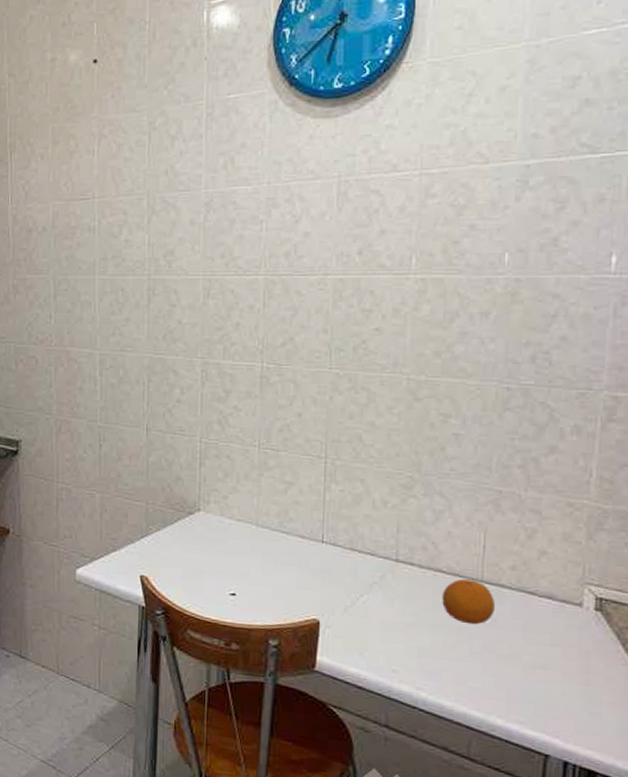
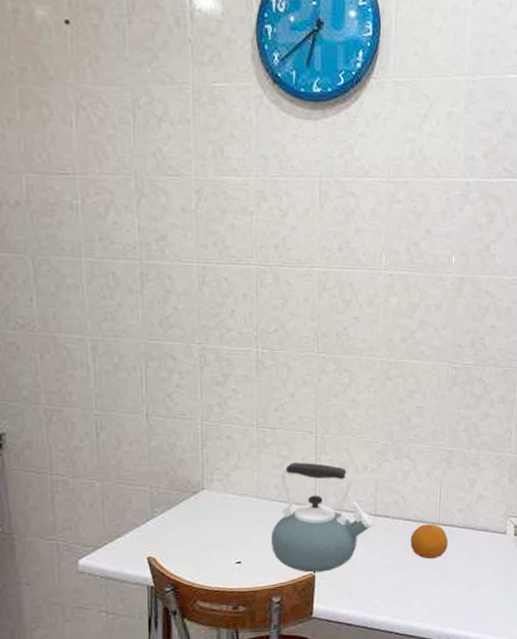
kettle: none [269,490,394,620] -> present [270,462,373,573]

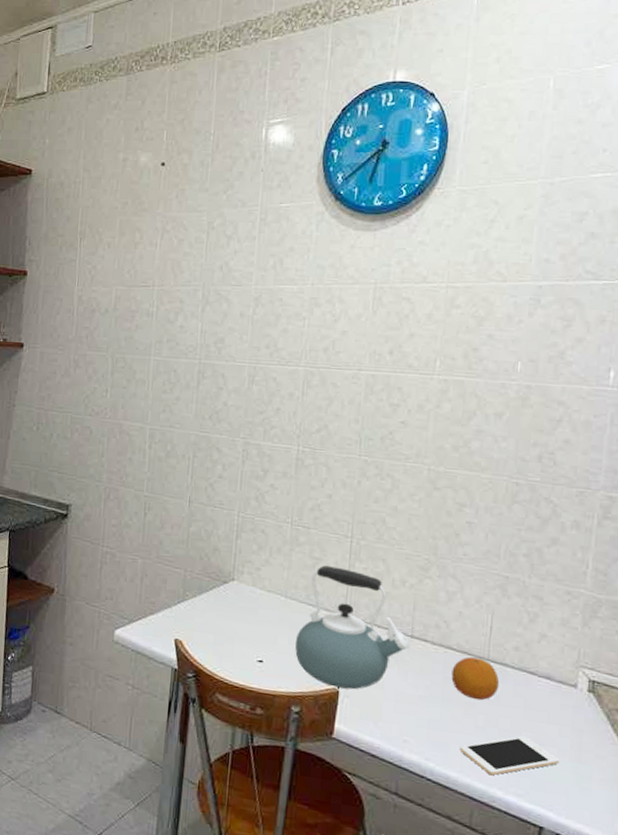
cell phone: none [420,581,496,618] -> present [459,736,560,776]

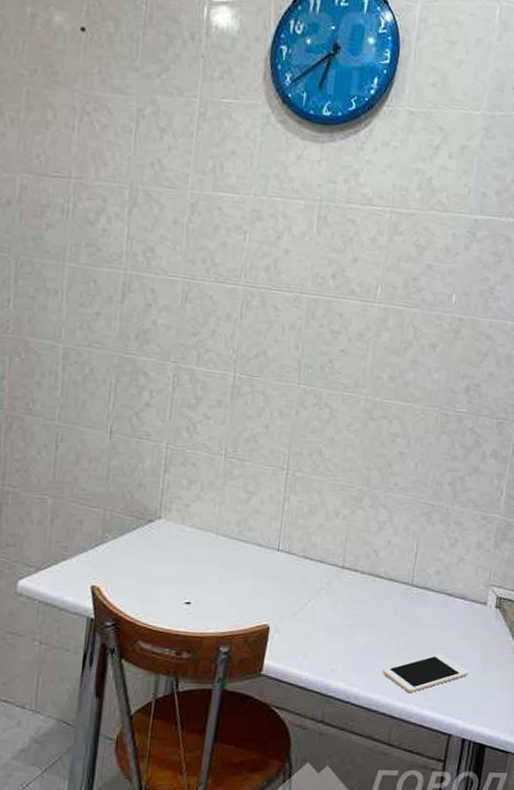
kettle: present [295,565,409,690] -> none [225,499,340,624]
fruit: present [451,657,500,701] -> none [378,583,421,624]

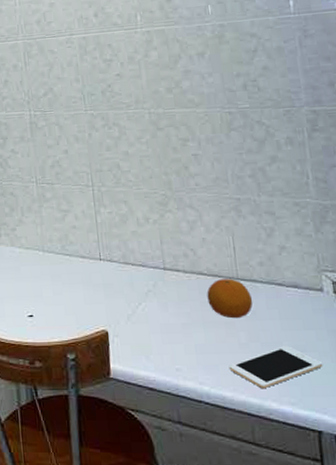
fruit: none [378,583,421,624] -> present [206,279,253,319]

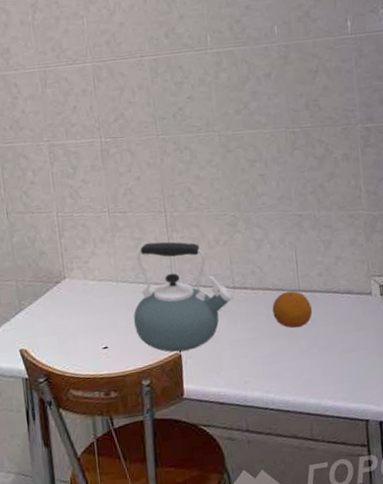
kettle: none [59,215,164,329] -> present [133,241,233,352]
cell phone: present [229,346,323,389] -> none [291,347,371,389]

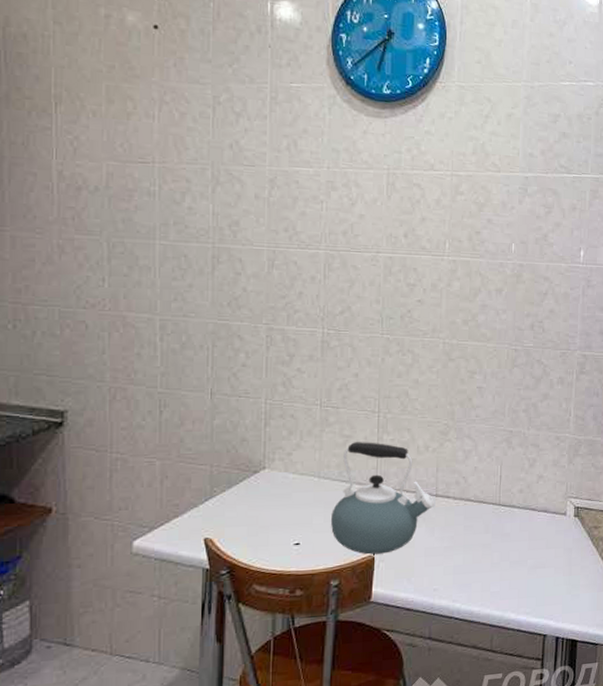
fruit: present [272,291,313,328] -> none [471,504,509,541]

